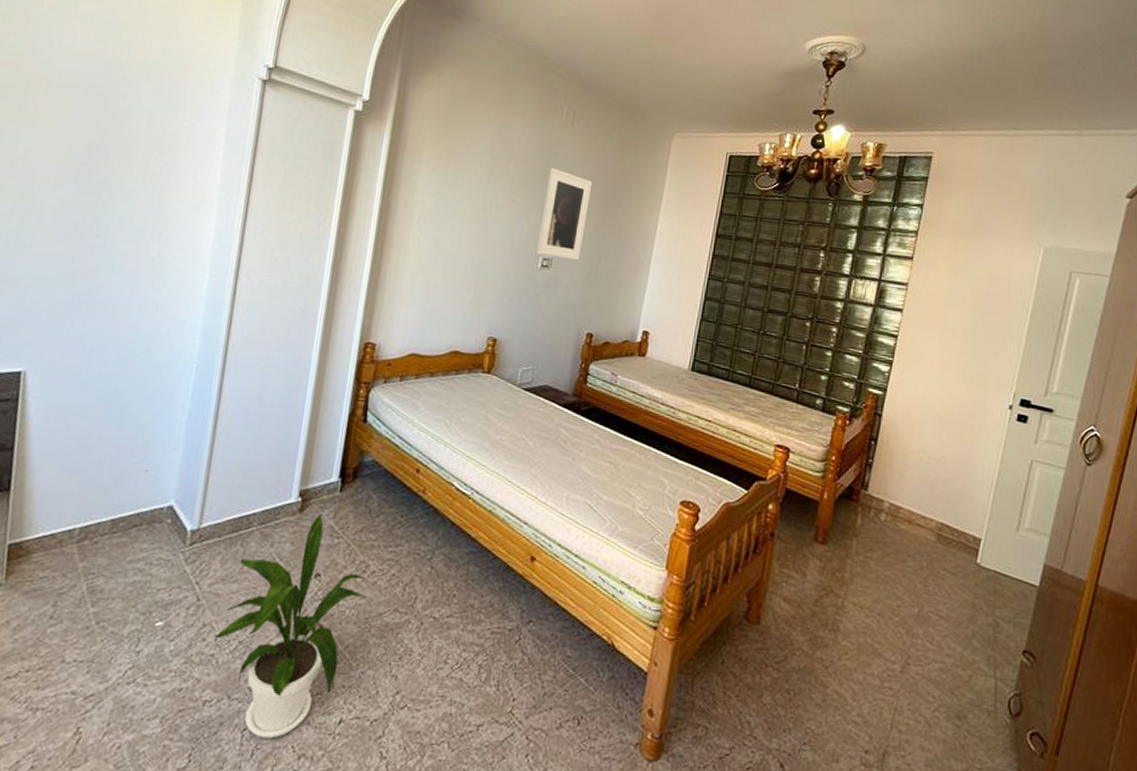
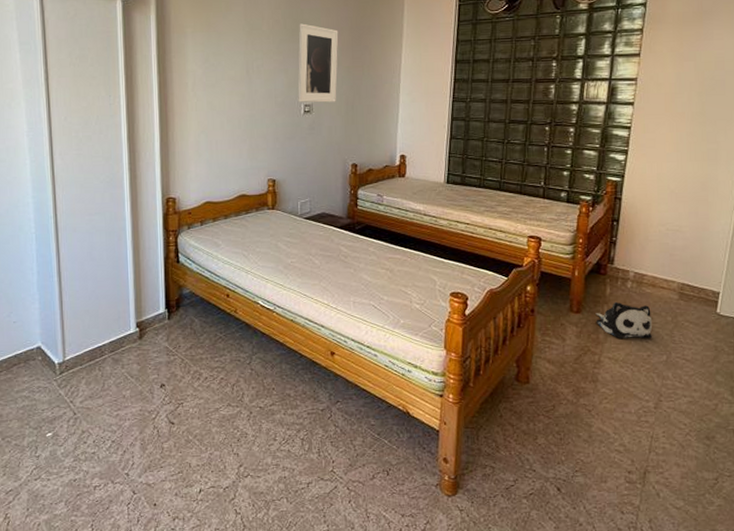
house plant: present [213,513,367,739] -> none [92,338,205,508]
plush toy: none [842,535,906,585] -> present [595,301,653,339]

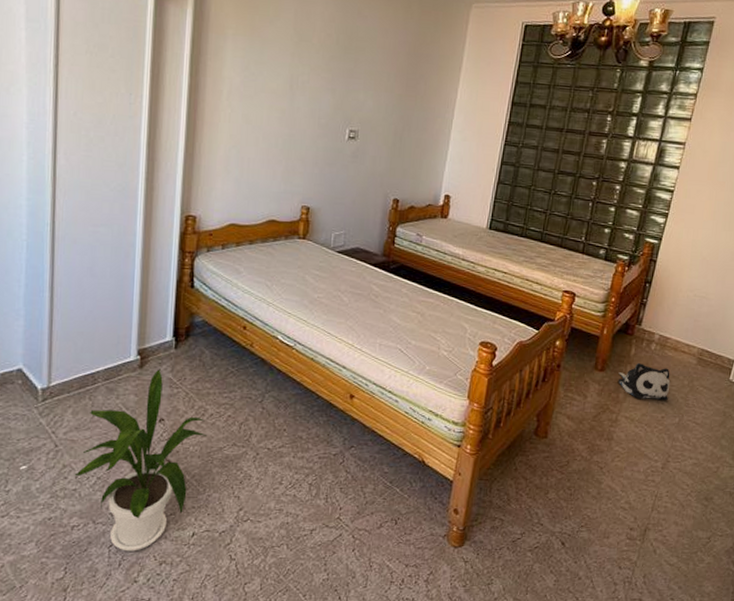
house plant: none [92,338,205,508] -> present [74,368,208,551]
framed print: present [297,23,339,103] -> none [343,41,395,131]

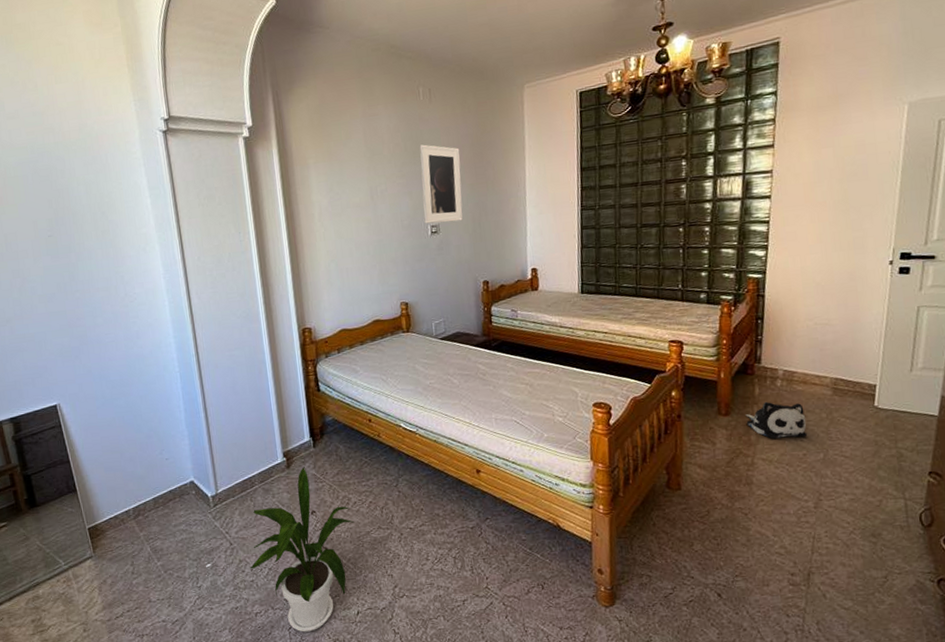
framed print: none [343,41,395,131] -> present [419,144,463,224]

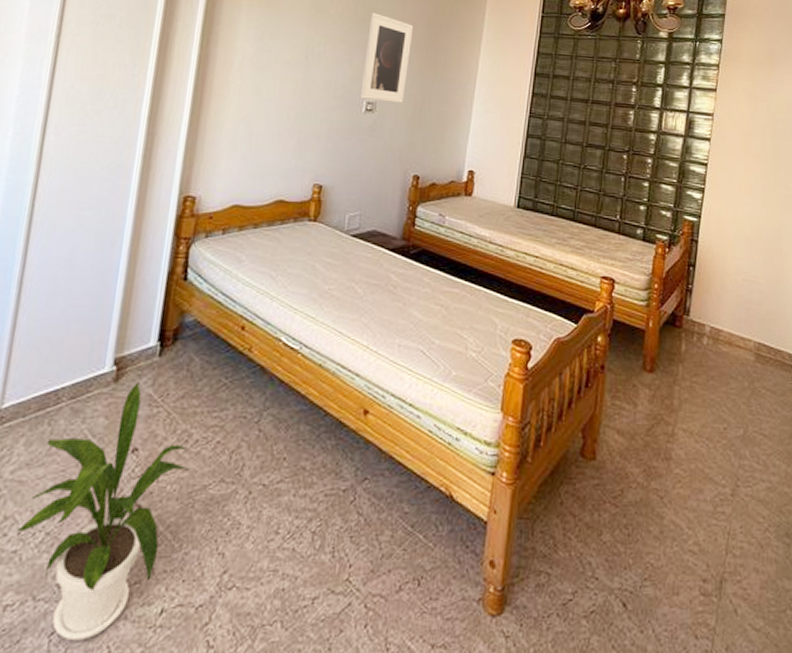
plush toy: present [745,401,808,439] -> none [670,360,730,408]

